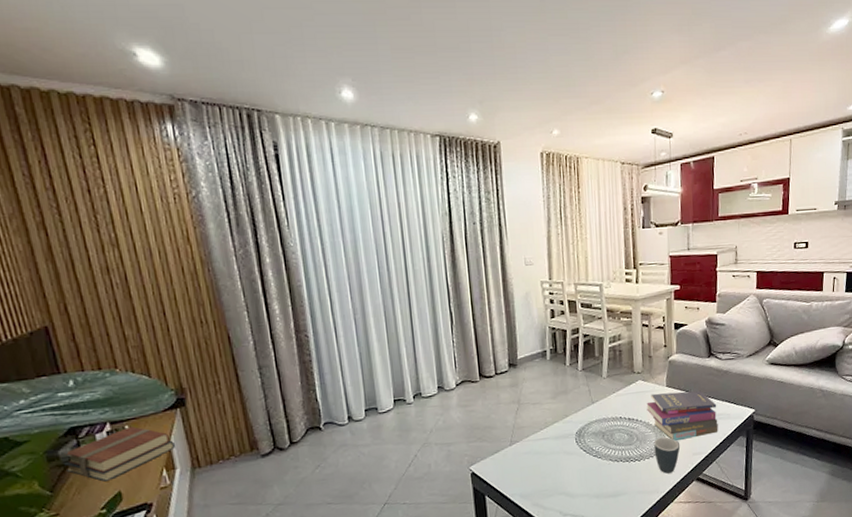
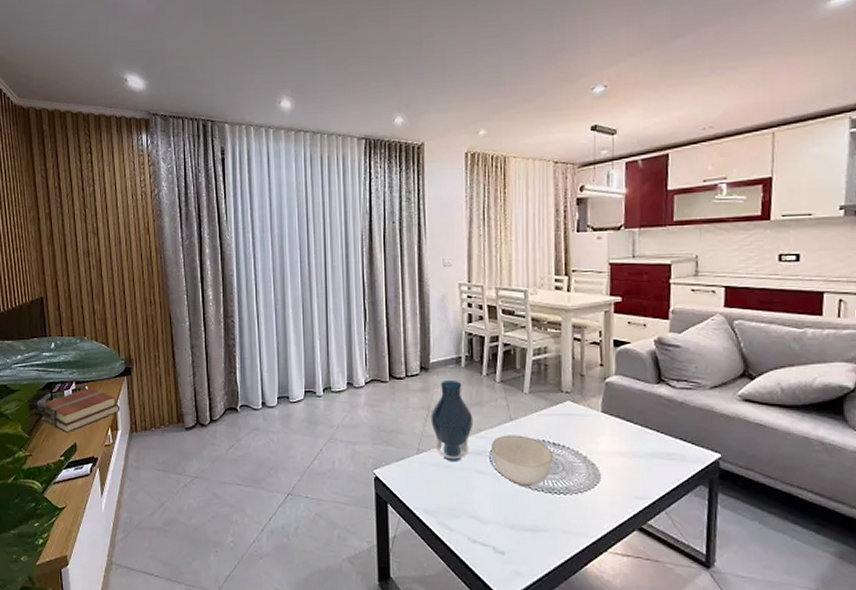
vase: none [521,372,560,448] -> present [430,379,474,461]
bowl: none [577,415,629,459] -> present [492,435,553,486]
books: present [646,390,718,442] -> none [576,418,670,479]
mug: present [654,437,681,474] -> none [584,471,618,516]

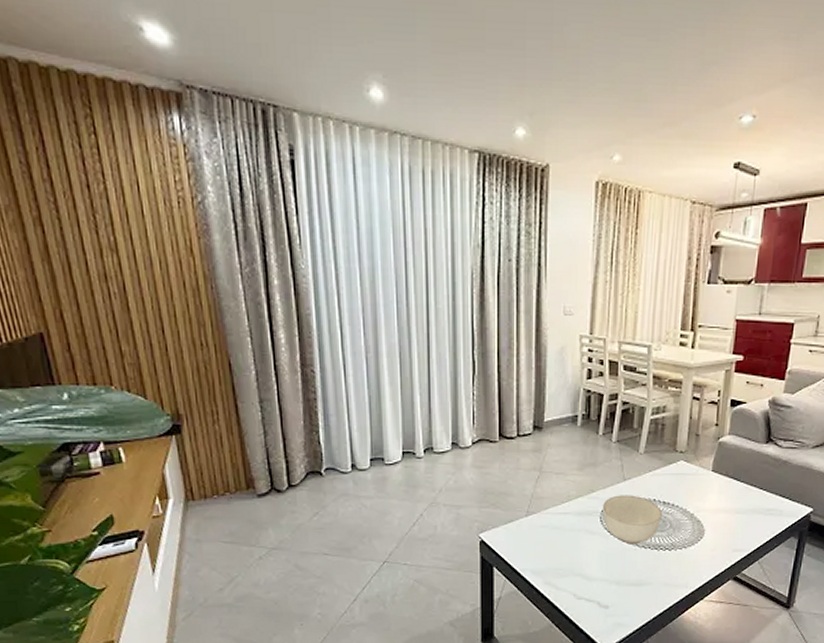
books: present [40,388,121,432] -> none [57,450,170,503]
vase: present [430,379,474,461] -> none [542,439,587,522]

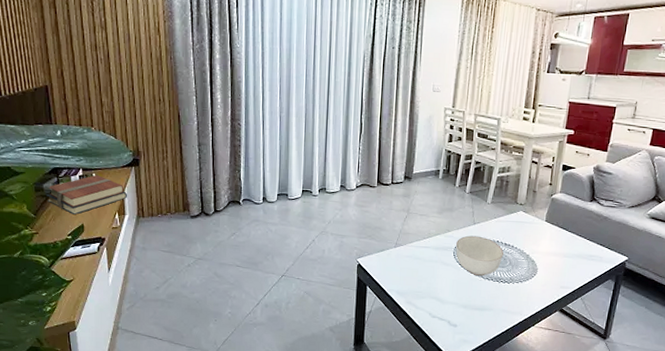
books: none [57,450,170,503] -> present [46,175,128,215]

